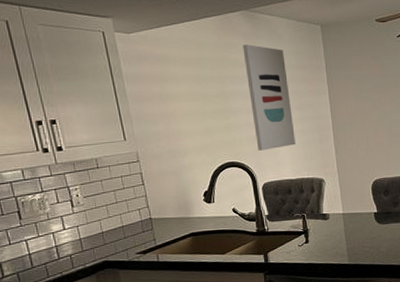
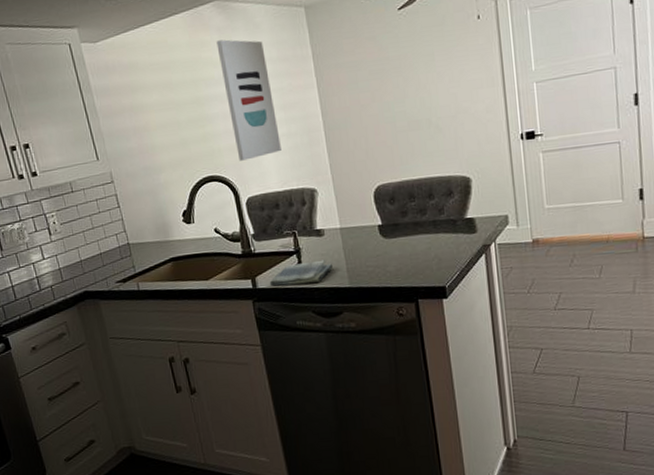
dish towel: none [279,240,336,261] -> present [269,260,334,286]

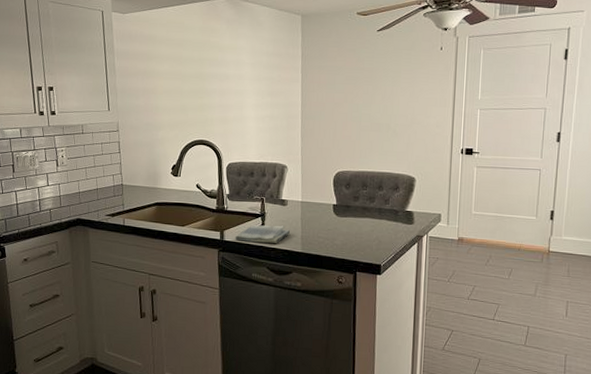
wall art: present [216,39,281,161] -> none [224,30,264,132]

